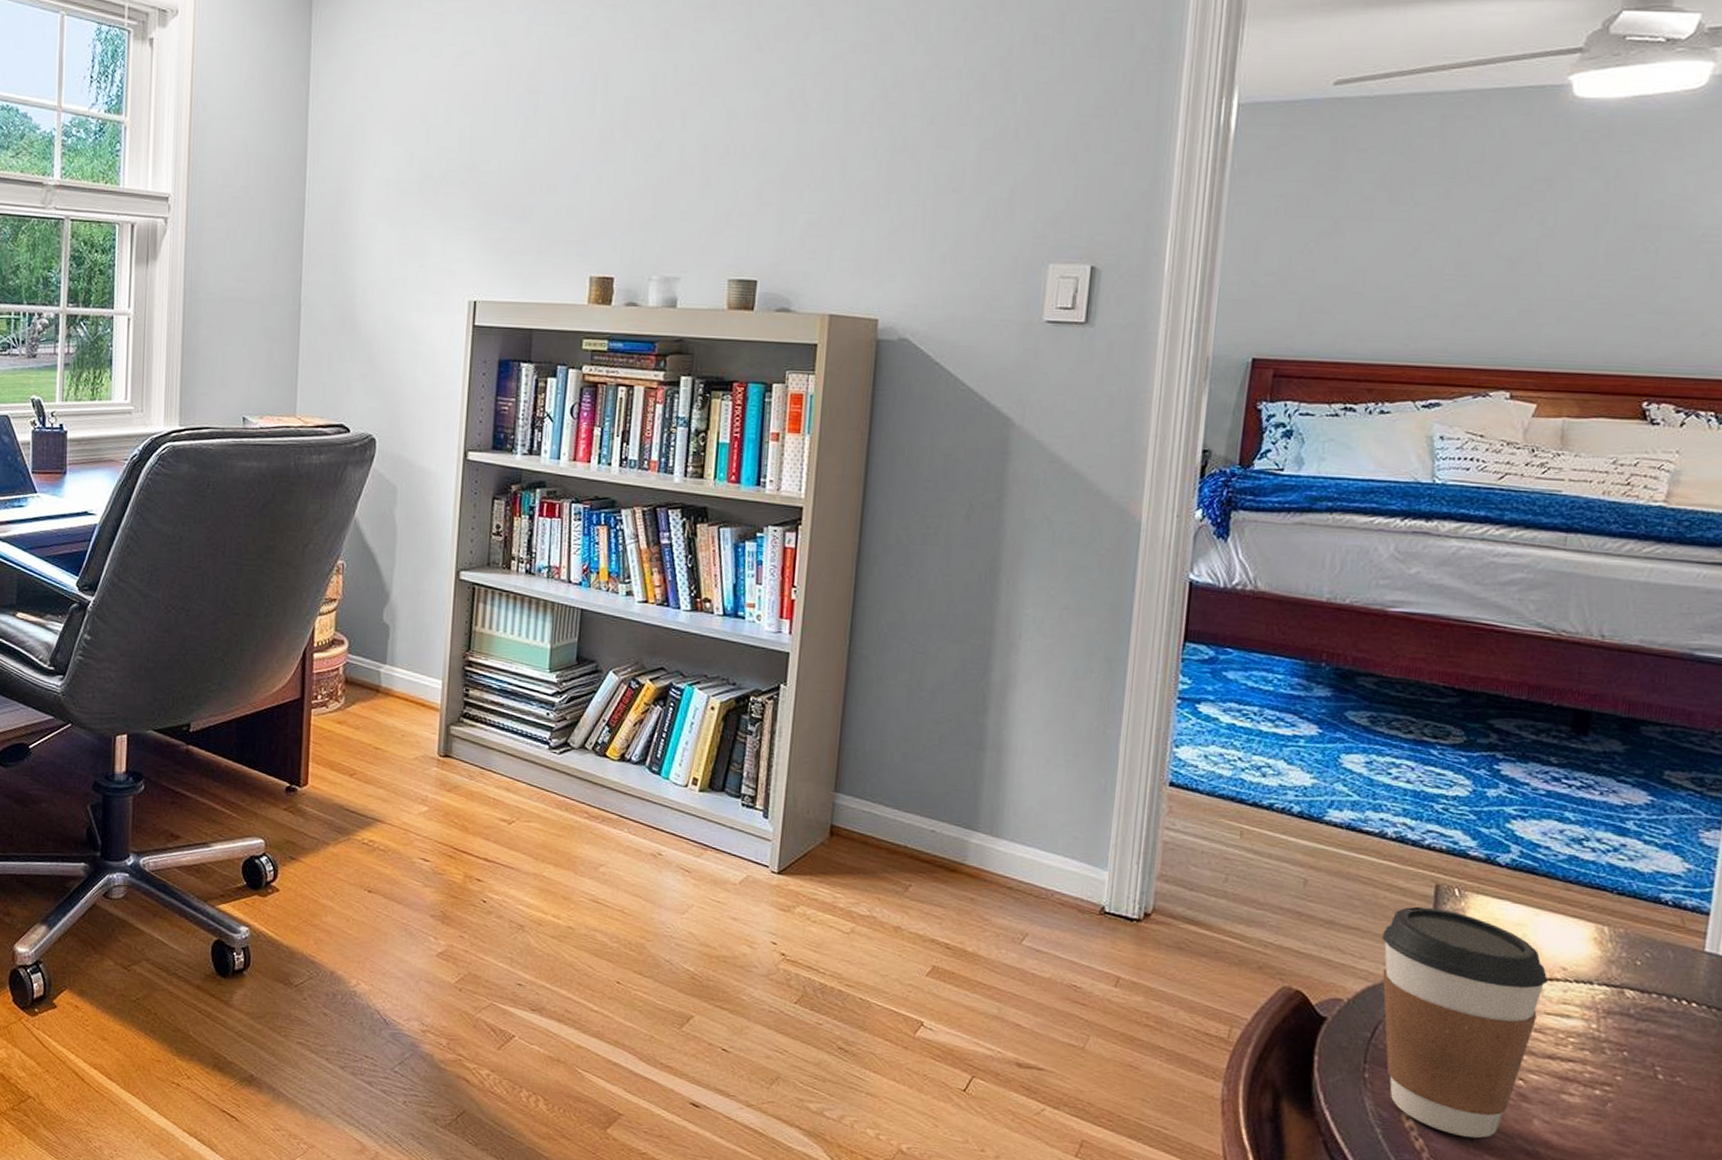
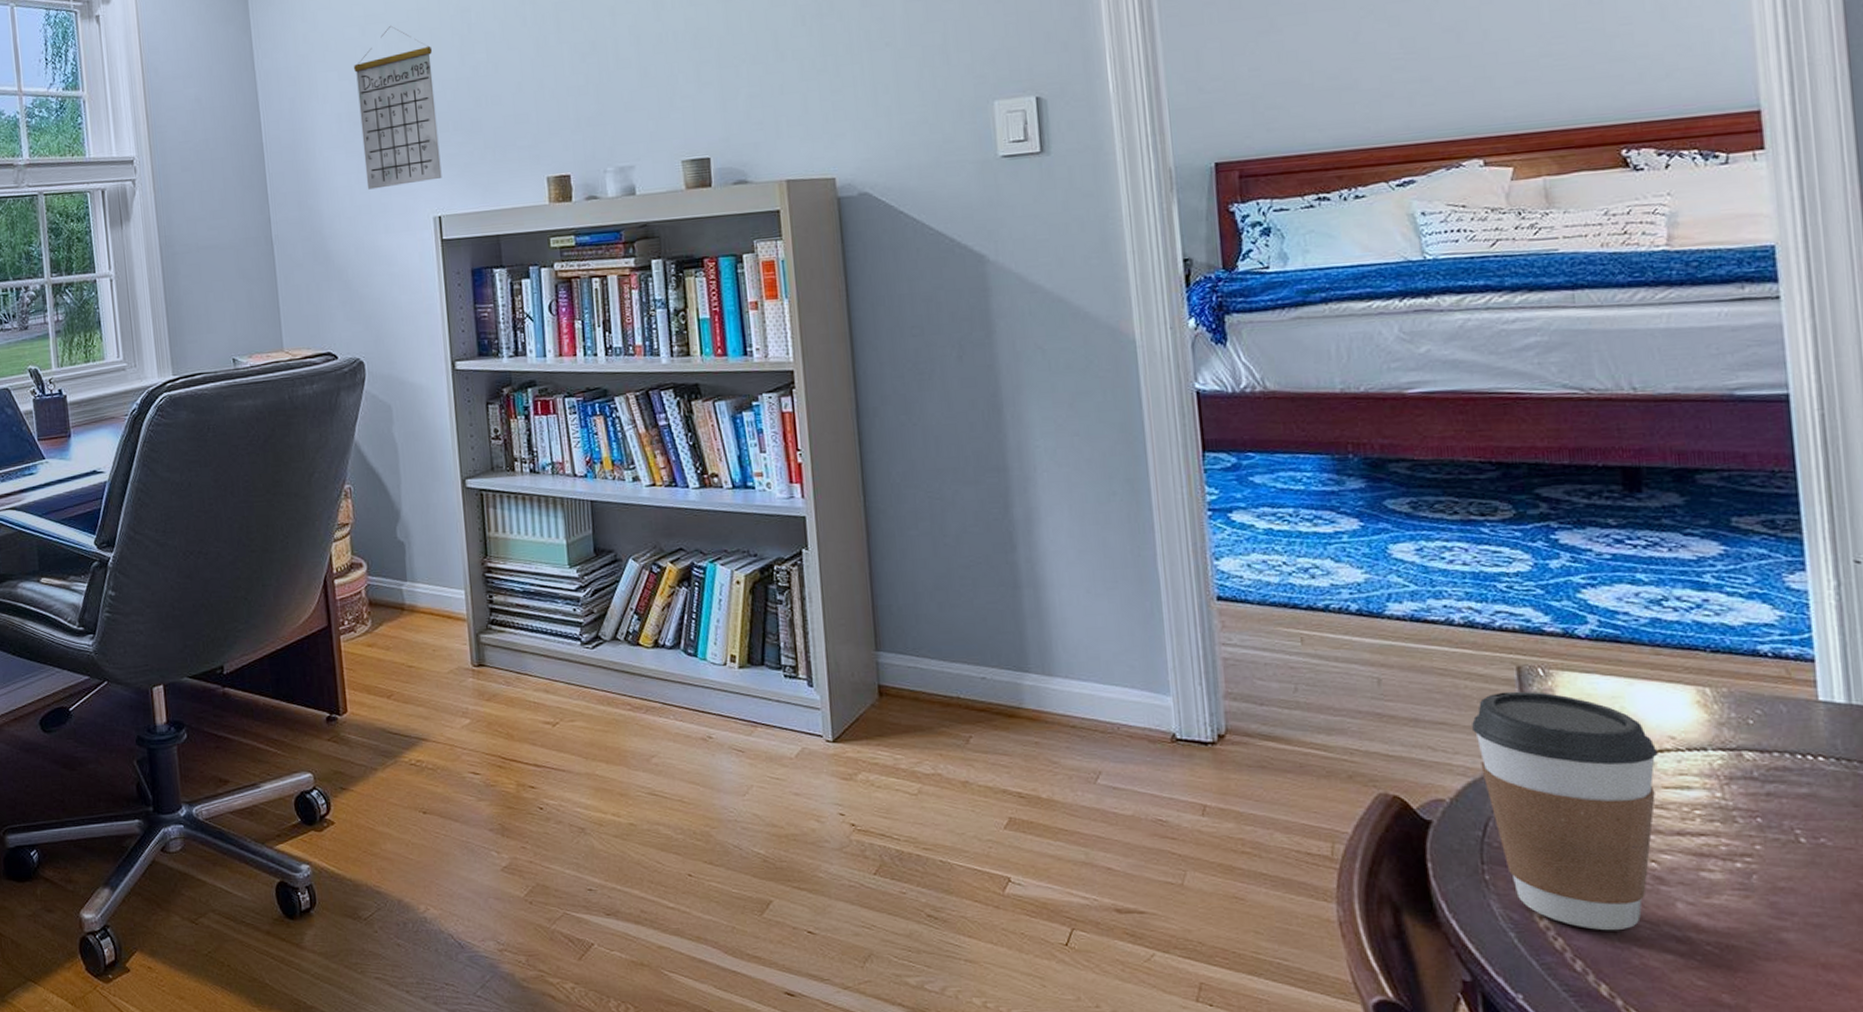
calendar: none [405,94,493,264] -> present [353,25,442,190]

